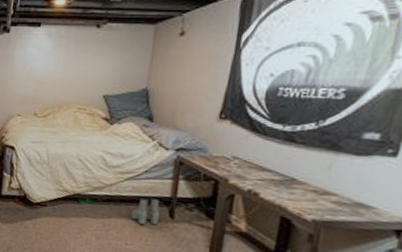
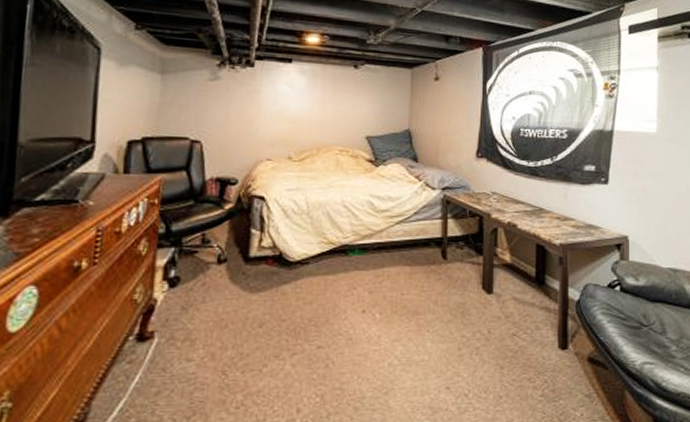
boots: present [130,198,160,226] -> none [404,240,433,271]

